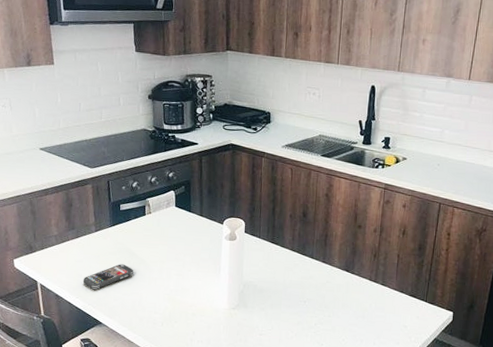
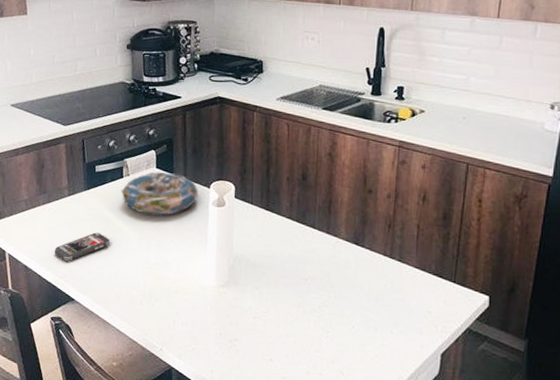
decorative bowl: none [144,210,213,249] -> present [121,172,199,216]

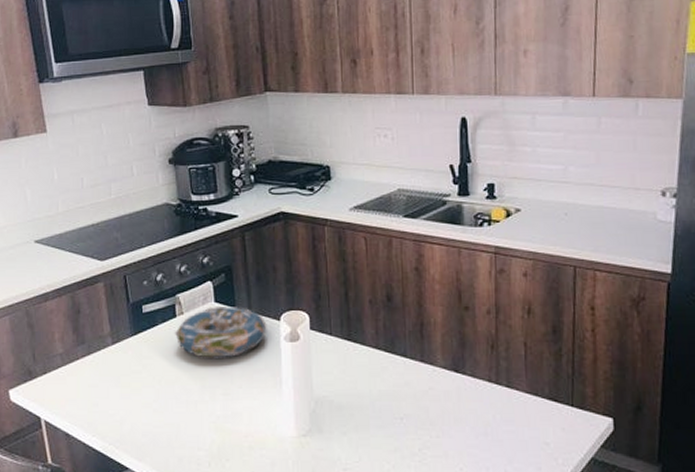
smartphone: present [54,232,110,261] -> none [100,385,167,422]

